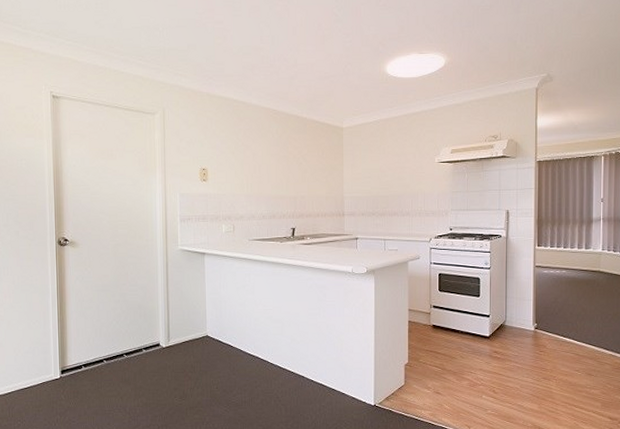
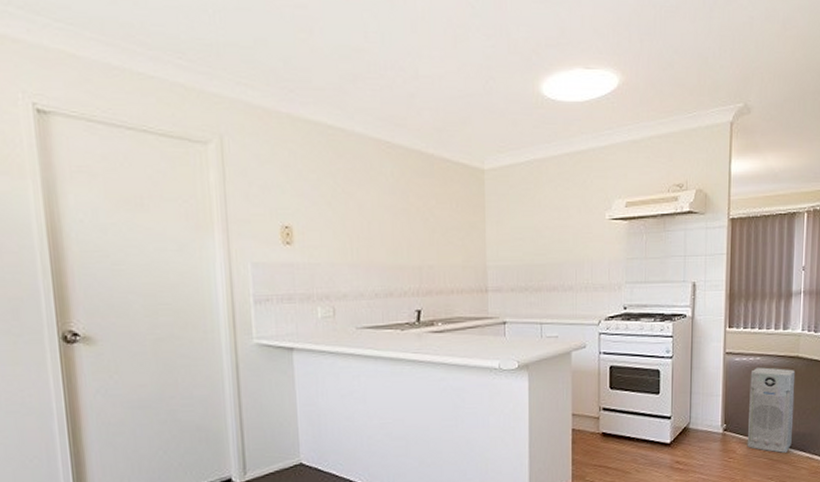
air purifier: none [555,279,598,350] -> present [747,367,796,453]

